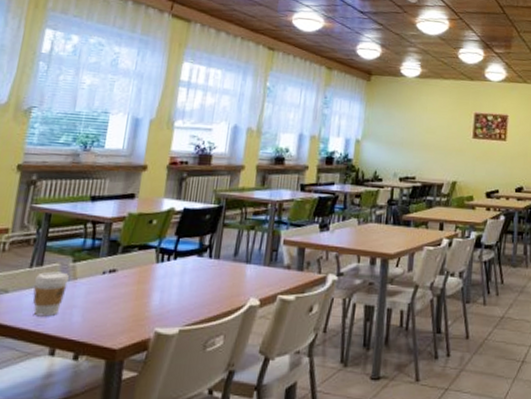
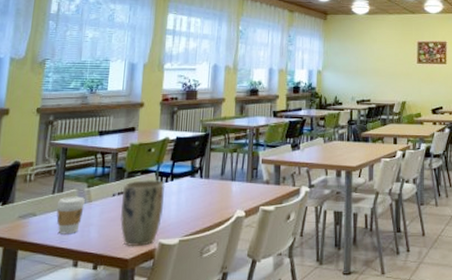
plant pot: none [110,256,167,336] -> present [120,179,166,247]

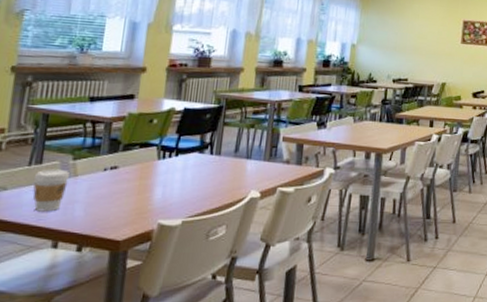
plant pot: present [120,179,166,247] -> none [112,153,169,228]

